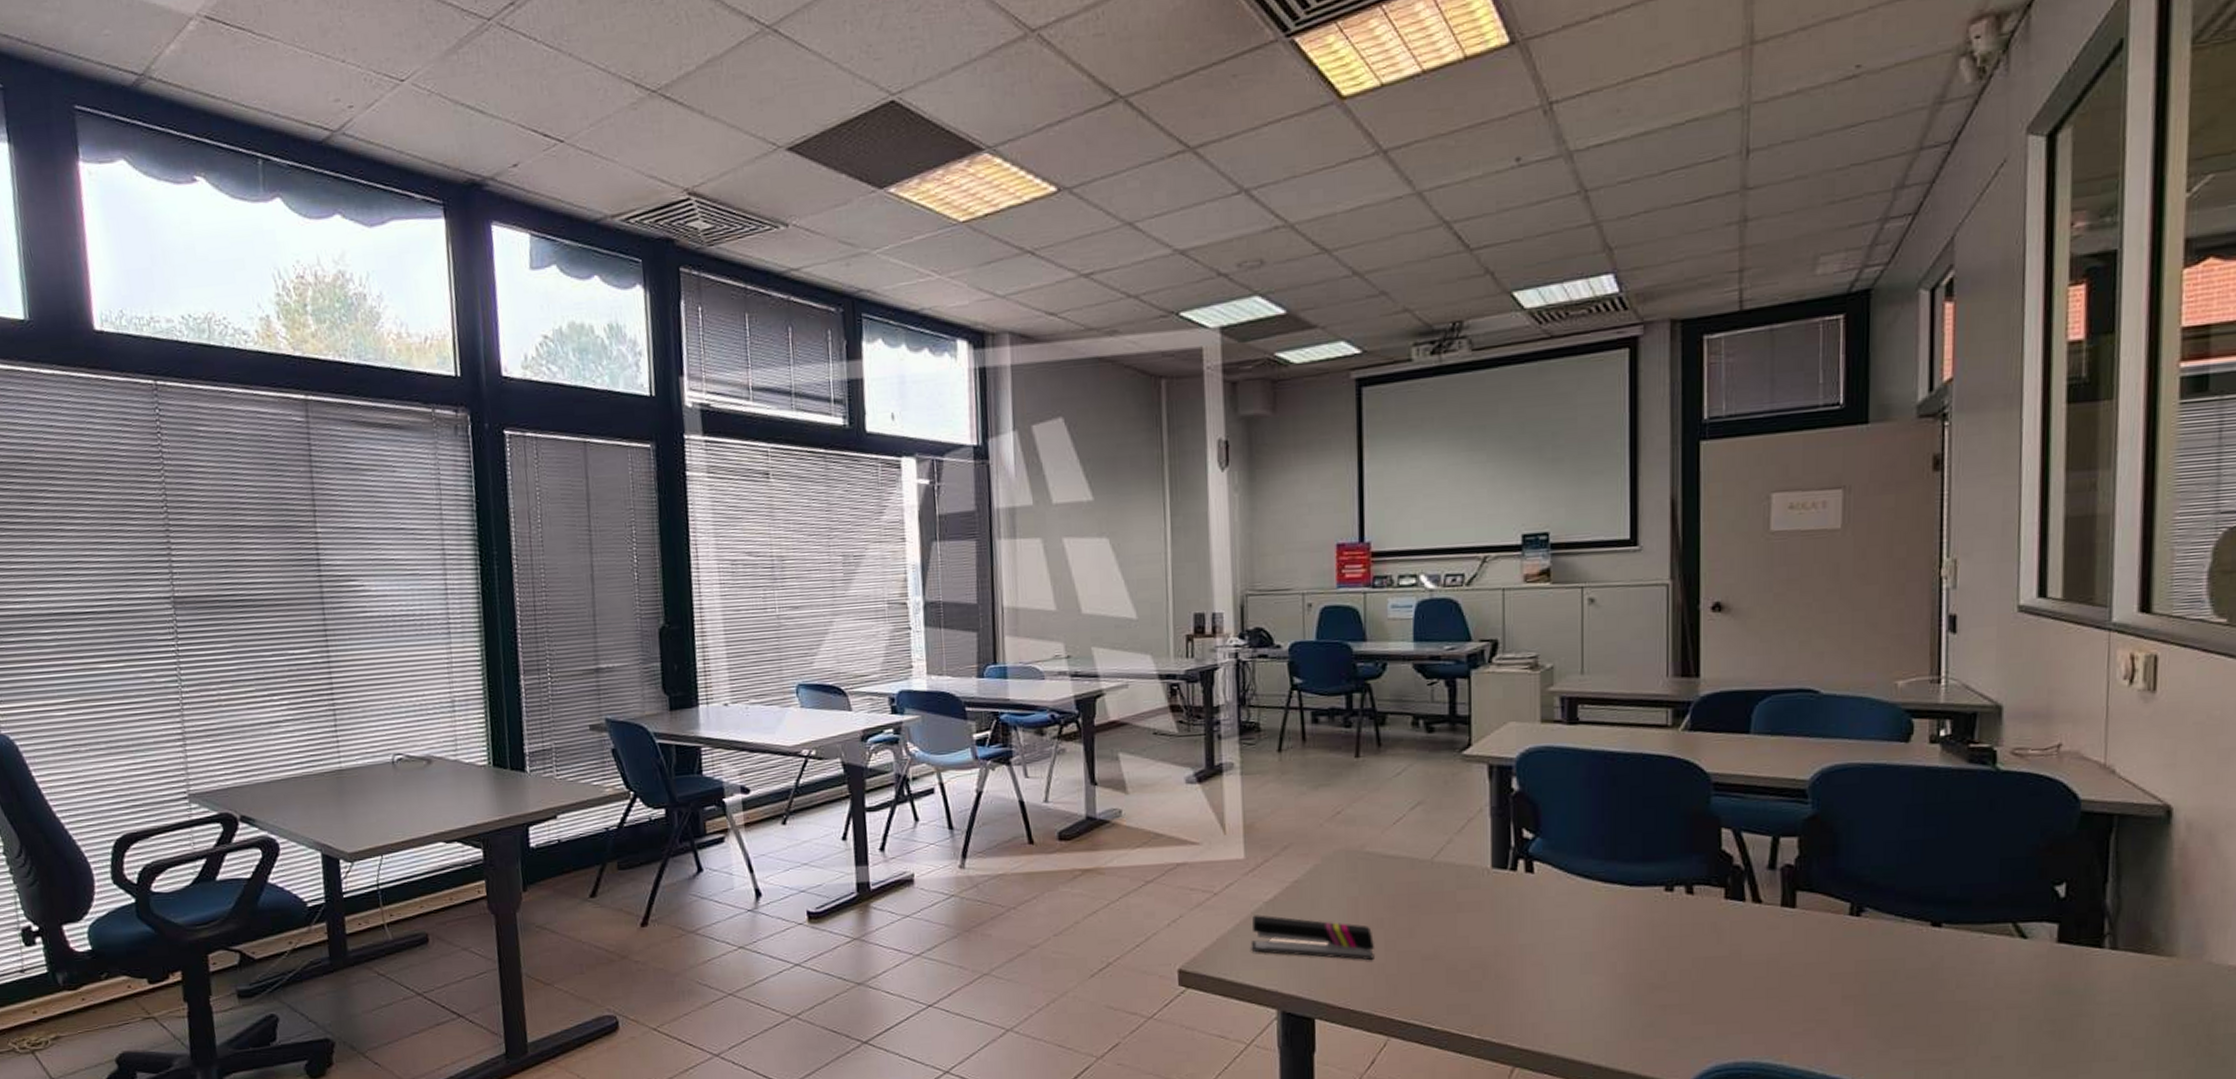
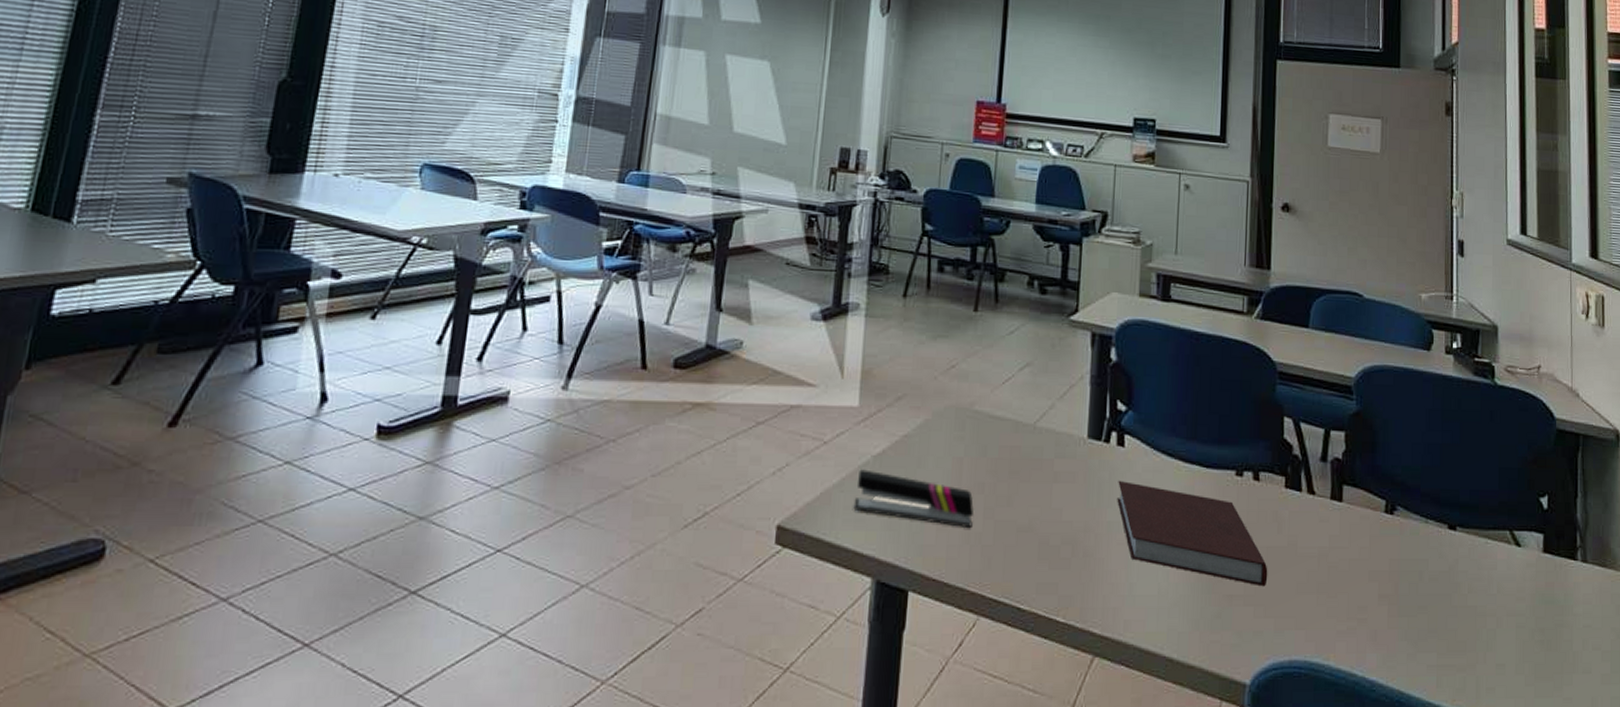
notebook: none [1529,905,1707,996] -> present [1117,480,1268,587]

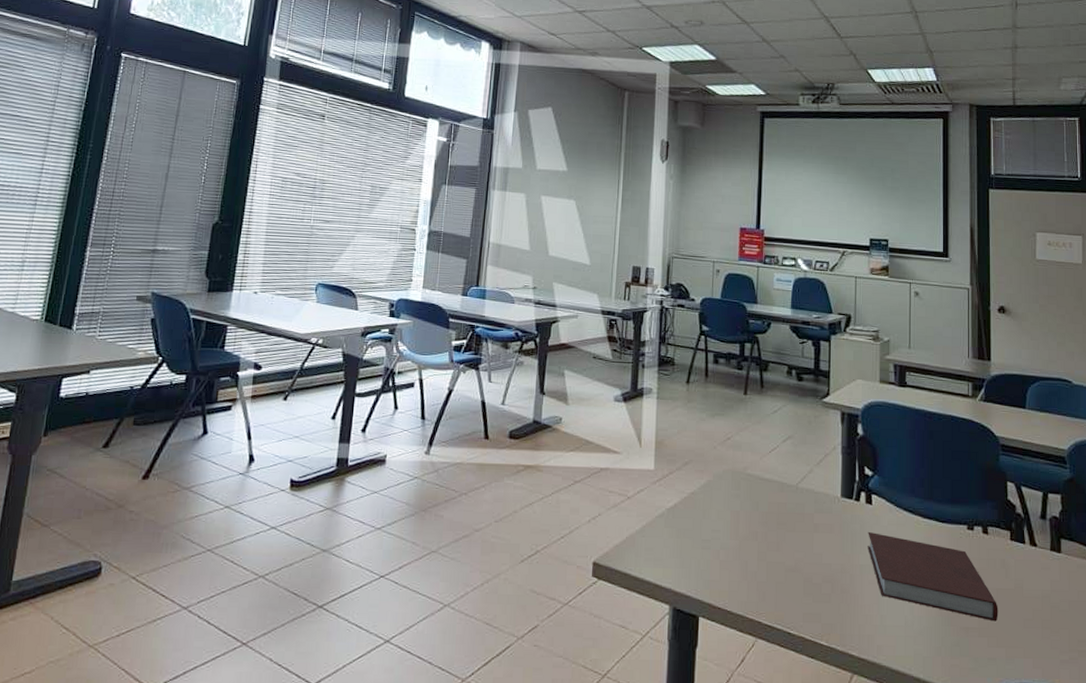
stapler: present [853,469,975,529] -> none [653,519,750,568]

